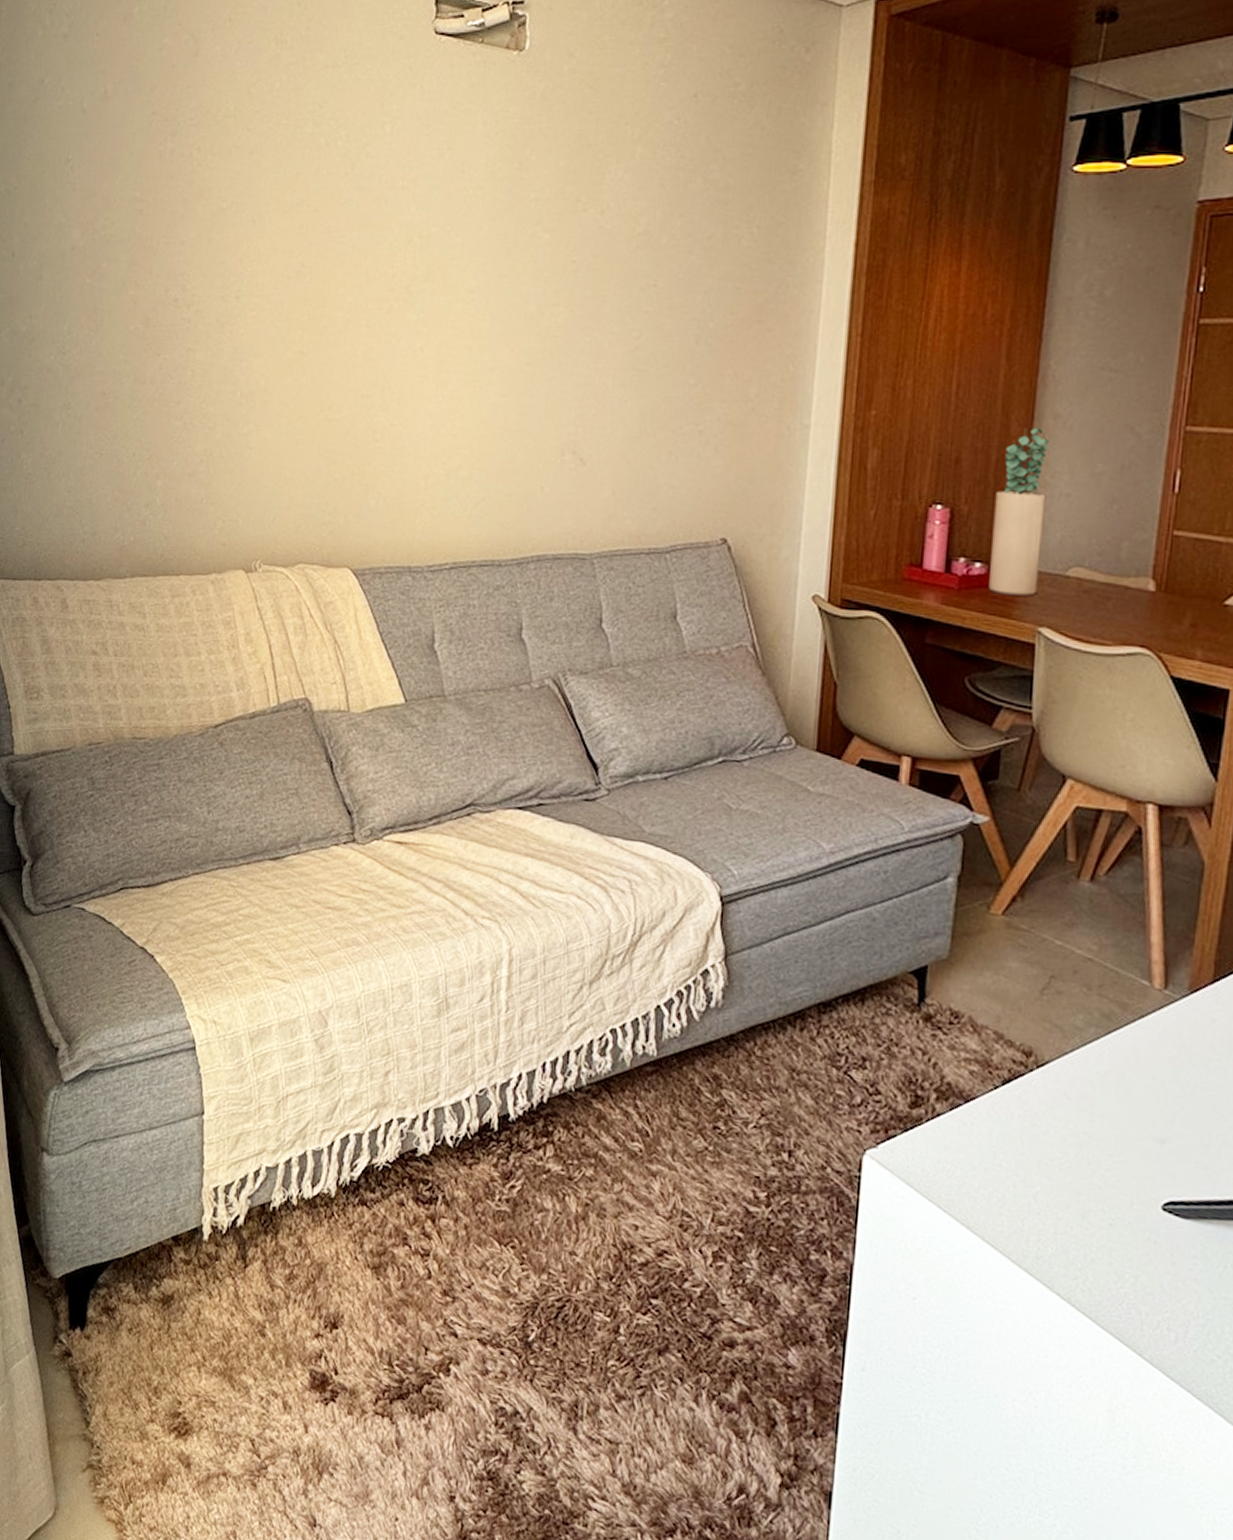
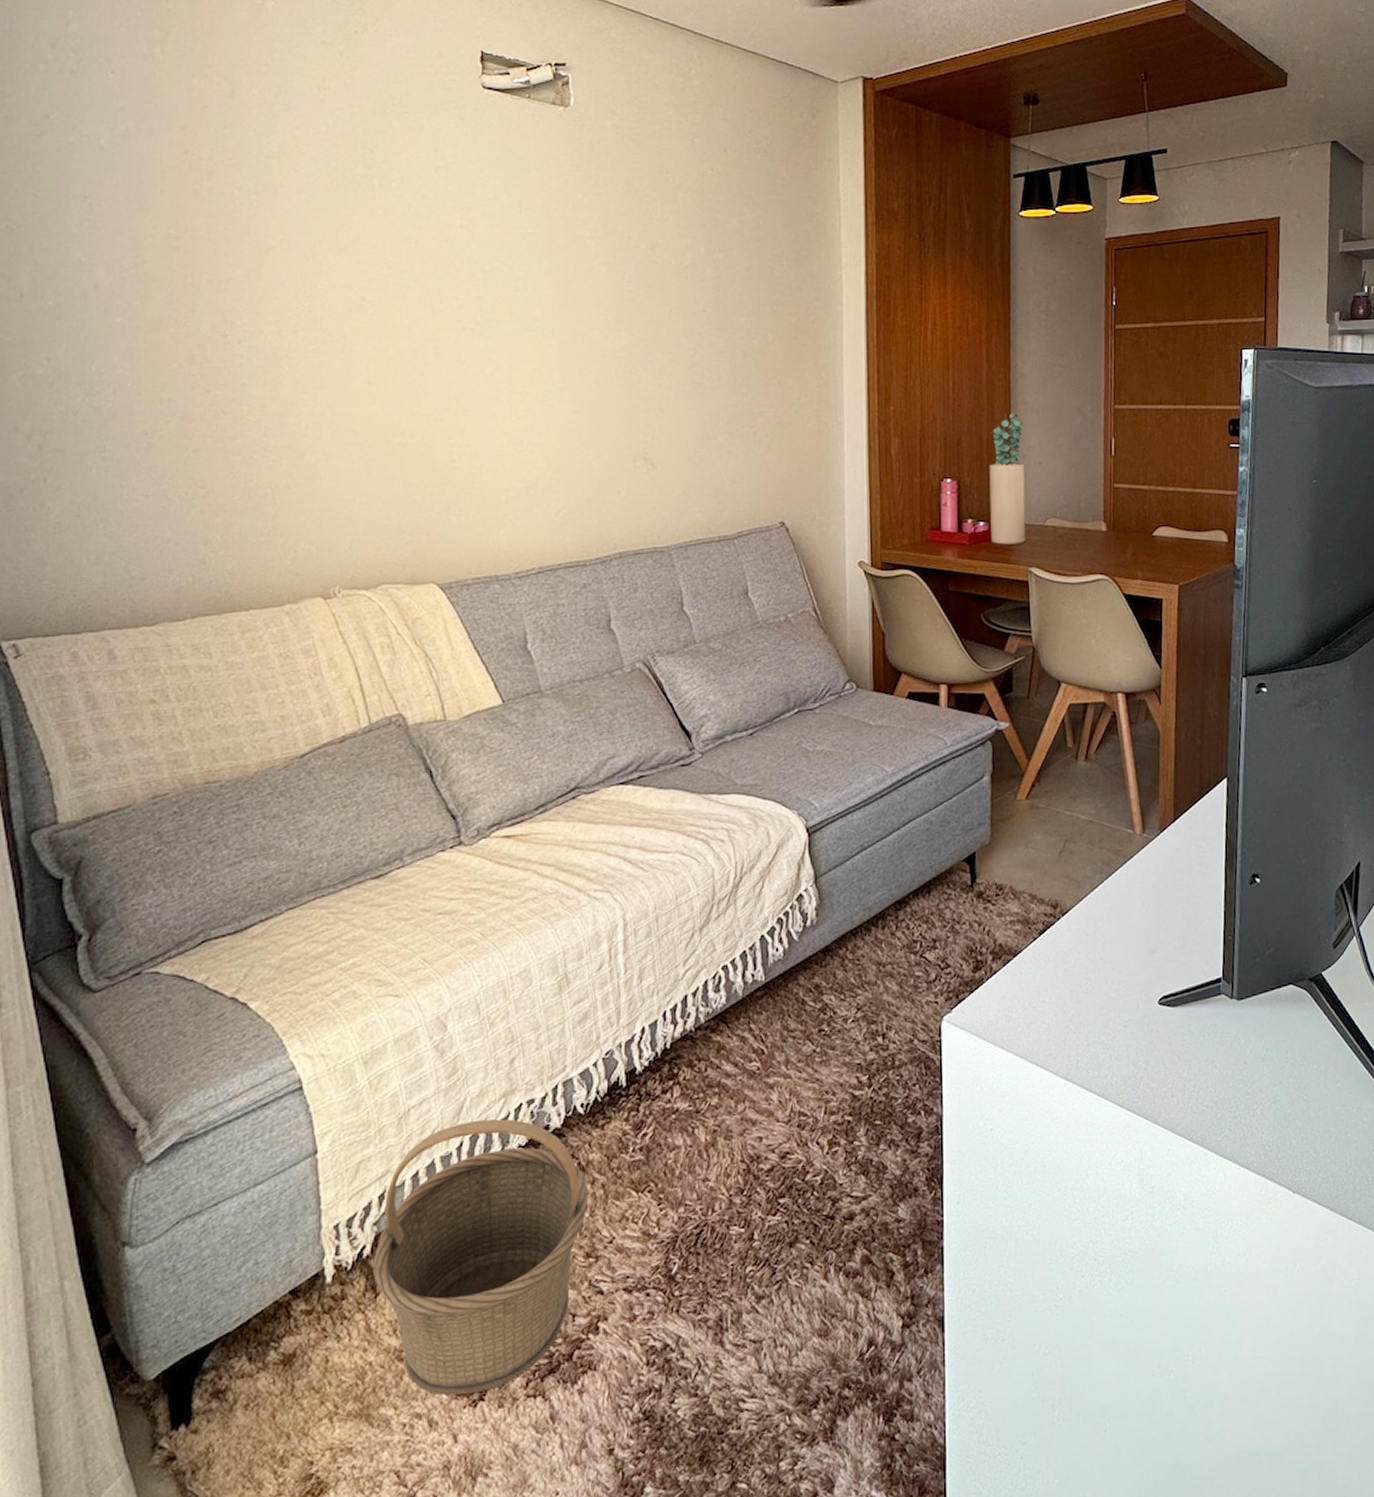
basket: none [244,1122,450,1394] -> present [373,1119,588,1396]

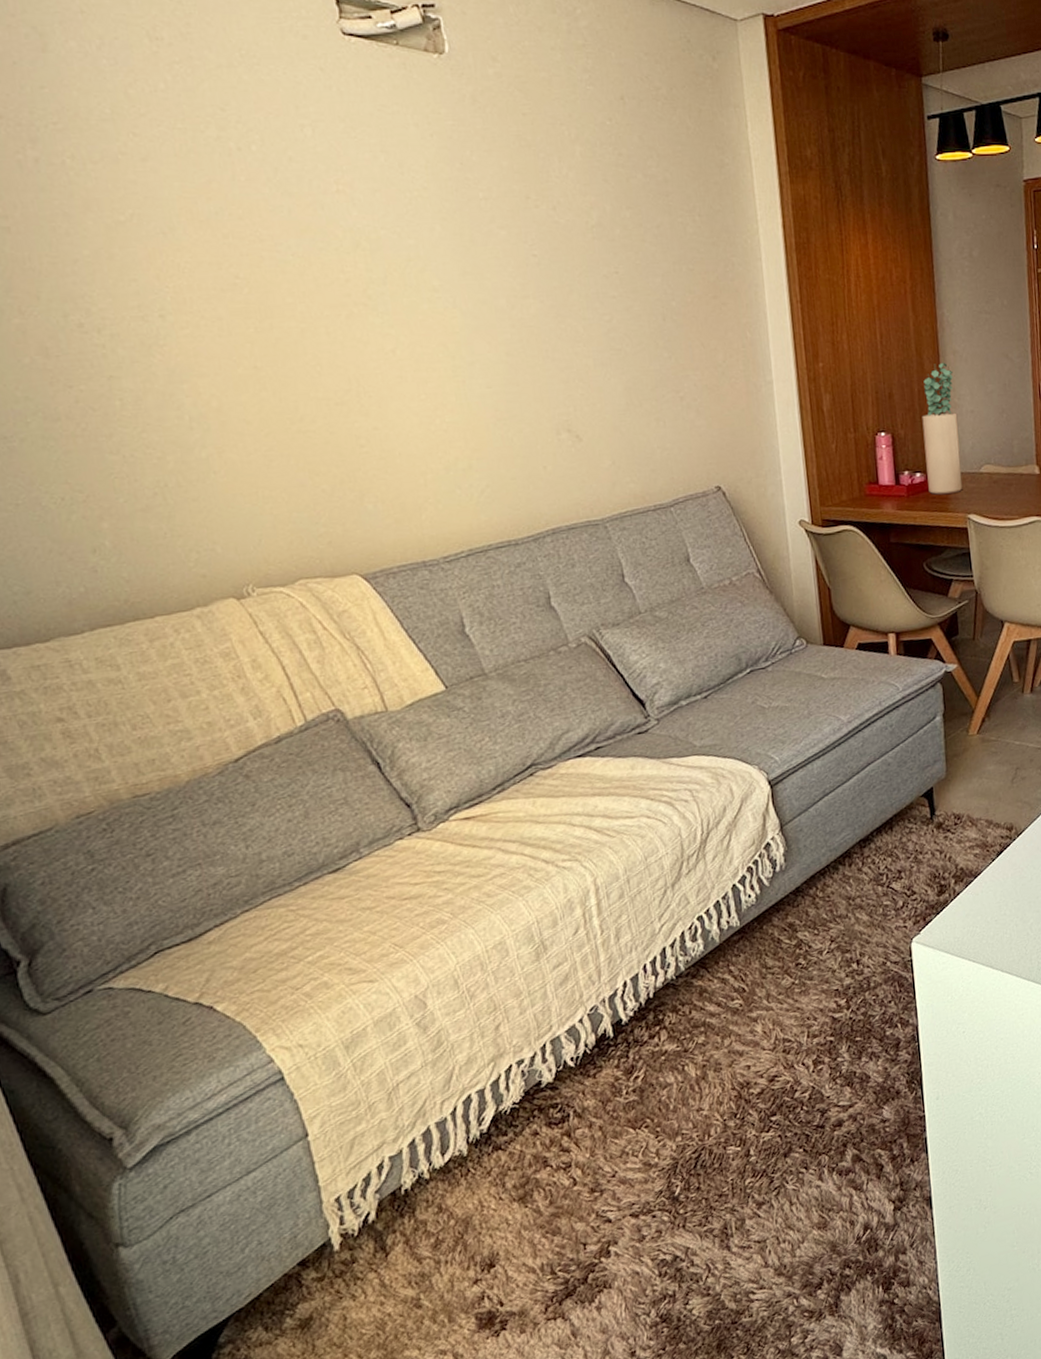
basket: present [373,1119,588,1396] -> none [379,1080,588,1332]

